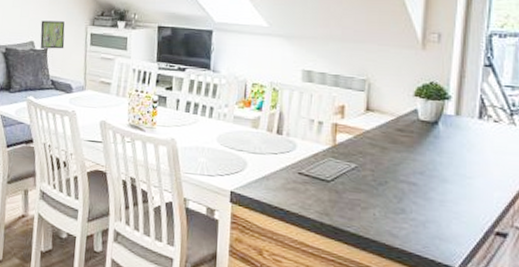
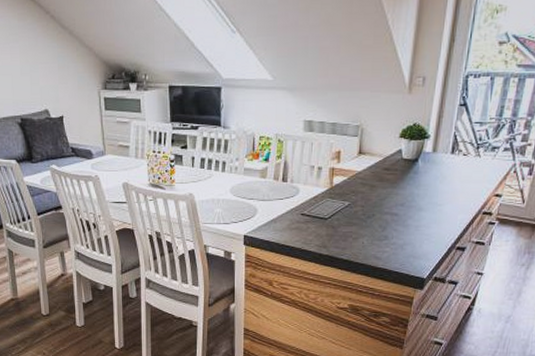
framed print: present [40,20,65,49] -> none [53,87,80,116]

